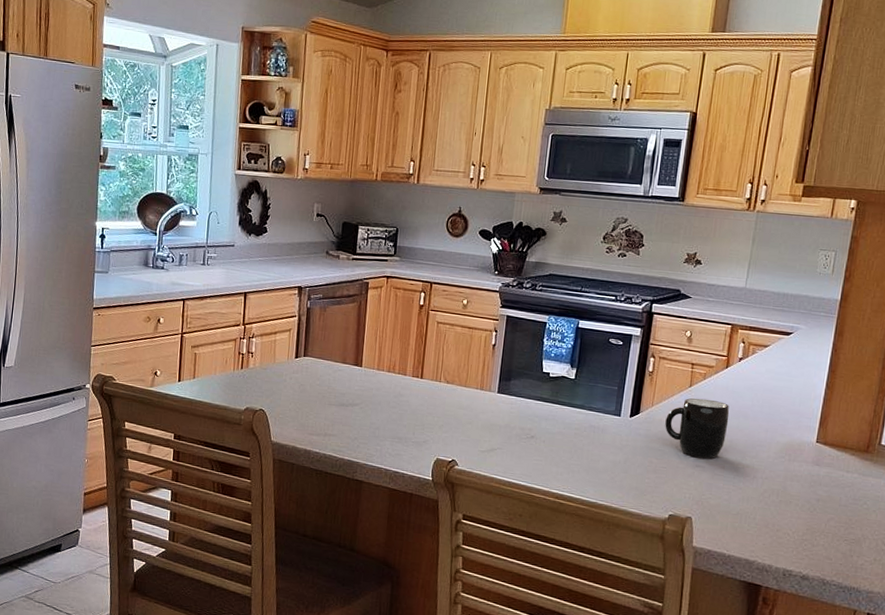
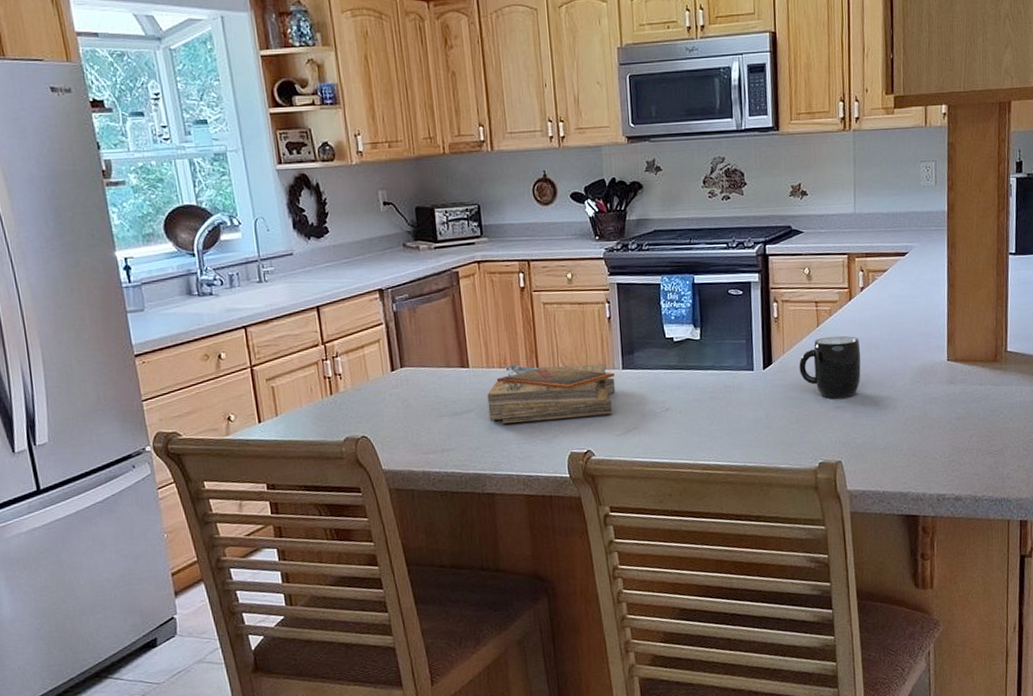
clipboard: none [370,371,490,431] -> present [487,363,616,423]

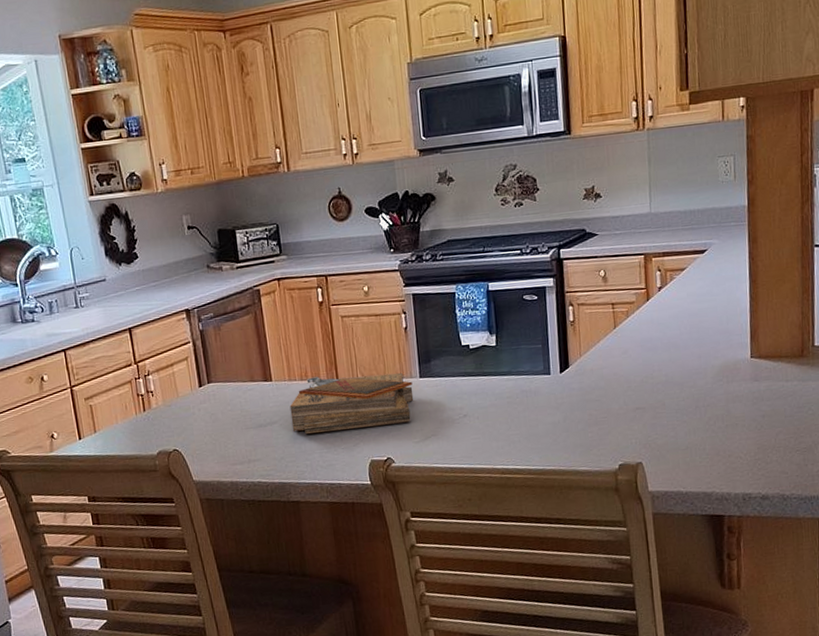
mug: present [799,336,861,398] -> none [596,336,661,400]

